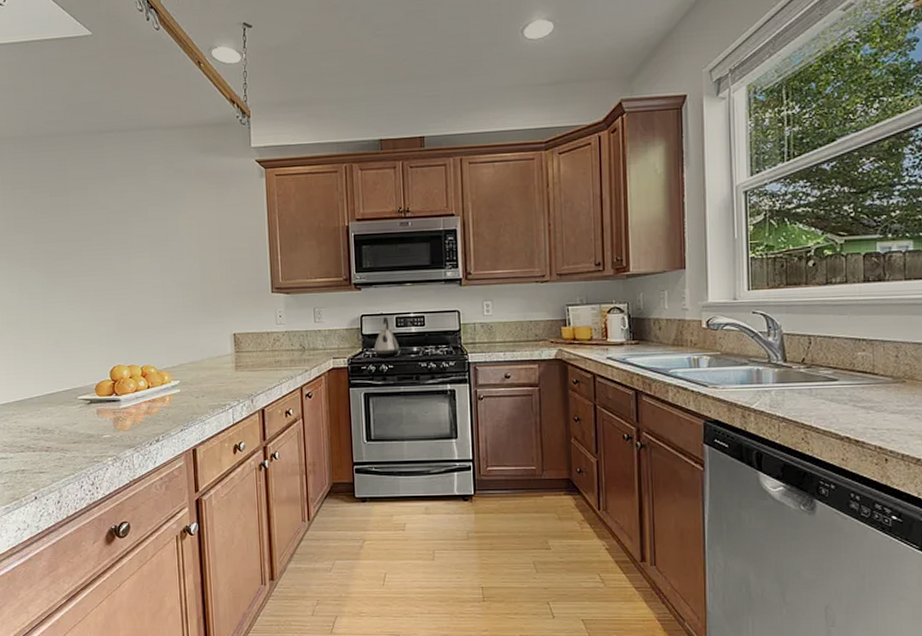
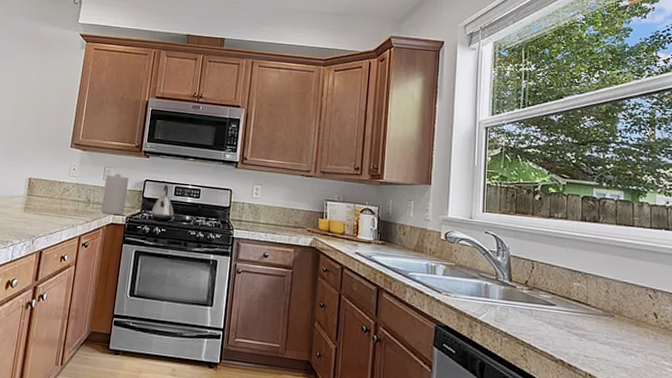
paper towel holder: none [316,313,344,359] -> present [101,174,129,216]

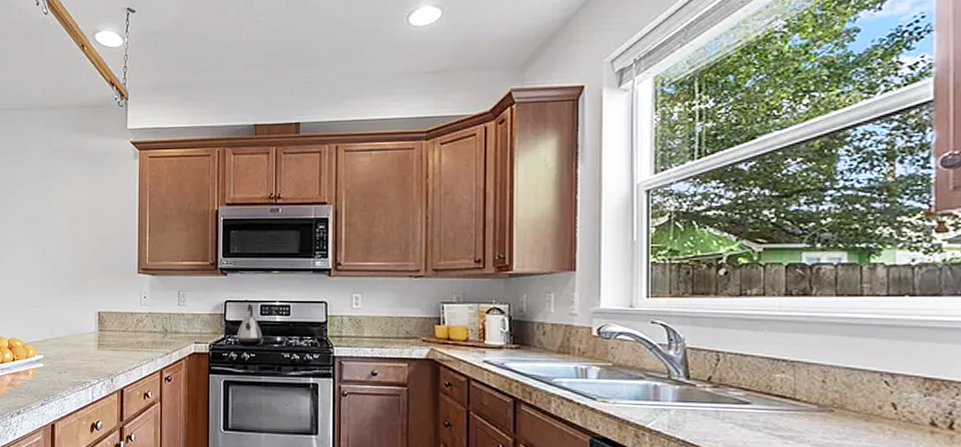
paper towel holder: present [101,174,129,216] -> none [180,297,208,344]

